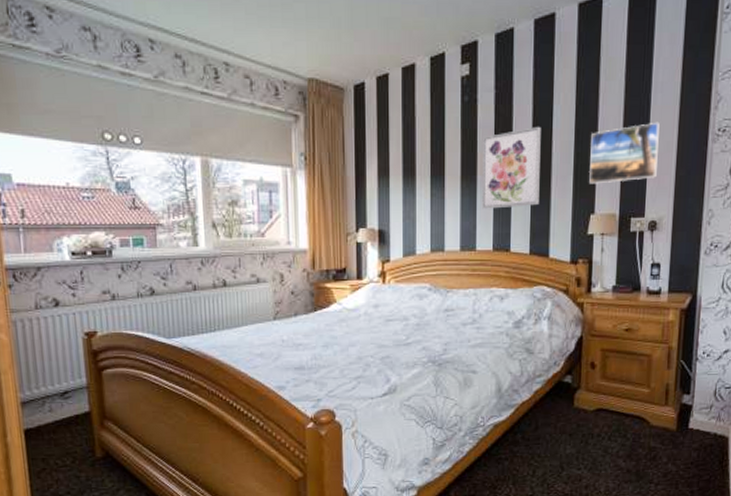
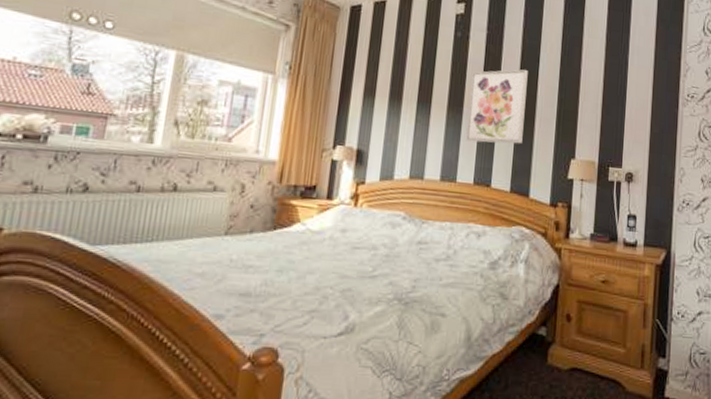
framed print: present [588,122,660,184] -> none [570,80,636,132]

